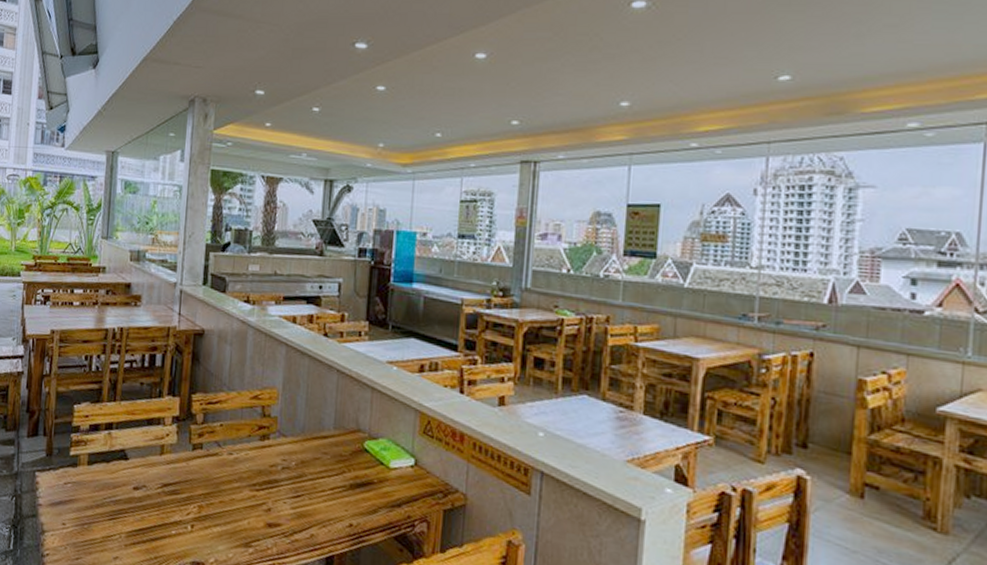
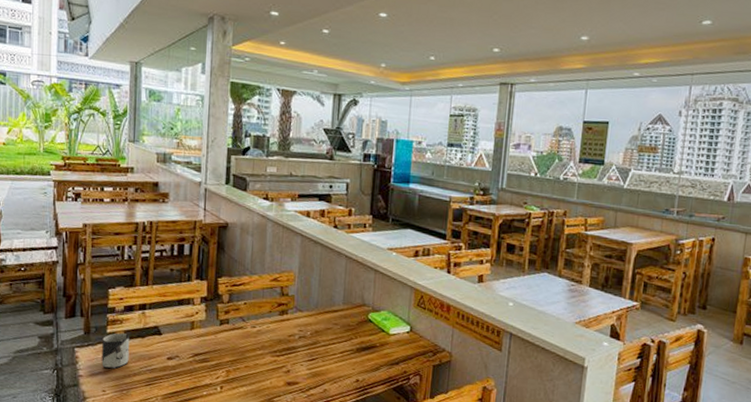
cup: none [63,455,94,499] -> present [101,333,130,369]

